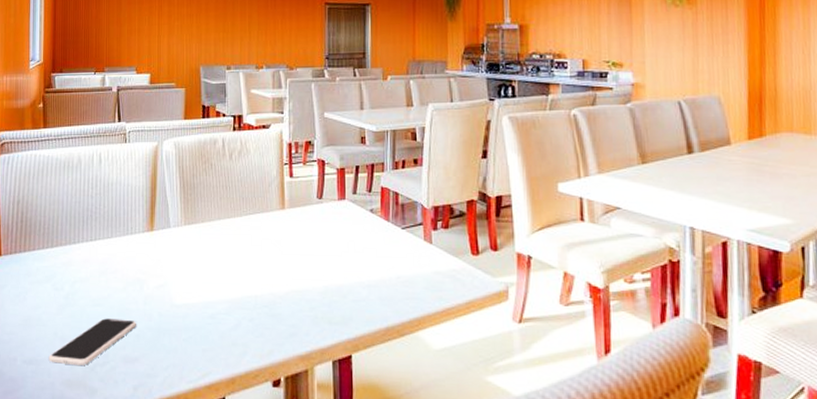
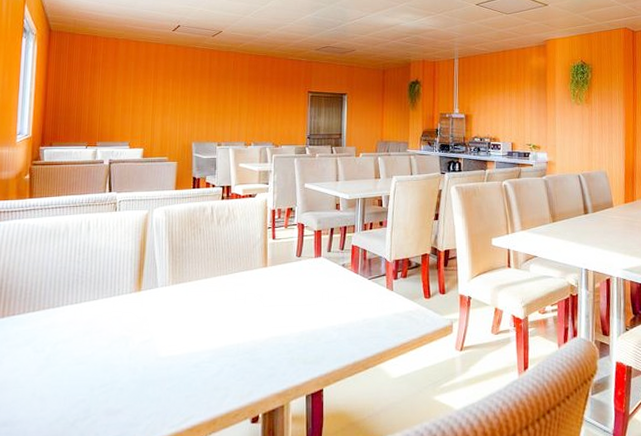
smartphone: present [48,318,136,366] -> none [25,374,120,423]

